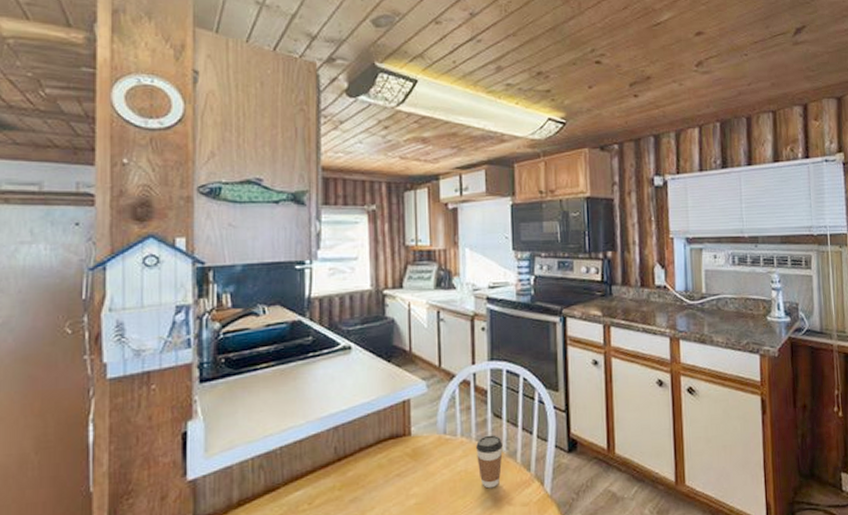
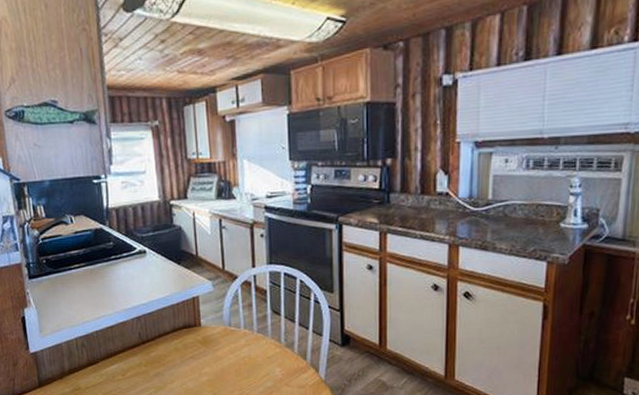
coffee cup: present [476,435,503,489] -> none [258,328,282,372]

